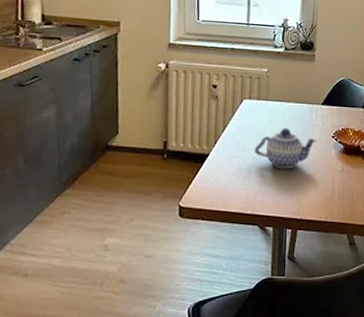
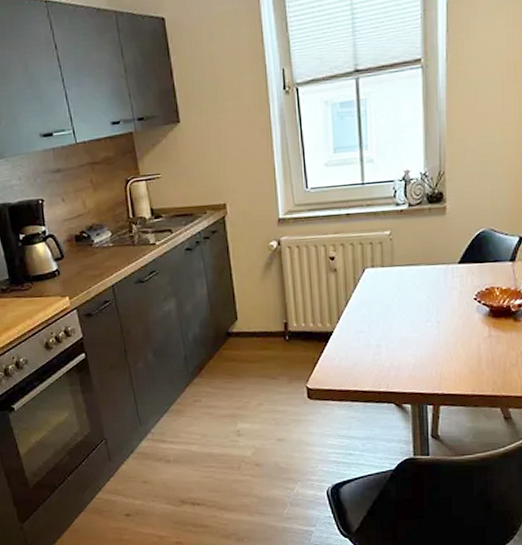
teapot: present [254,128,318,169] -> none [382,295,456,341]

